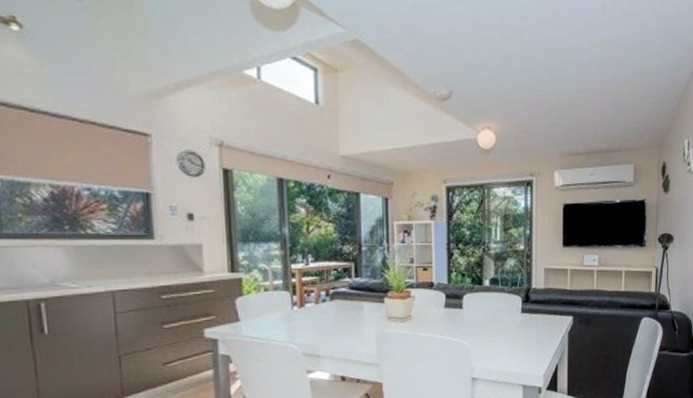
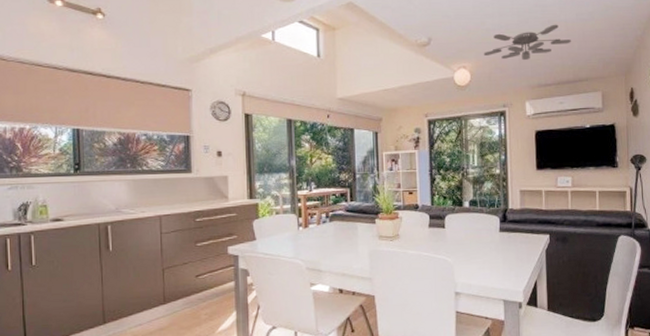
ceiling fan: none [511,85,605,125] -> present [483,24,571,61]

